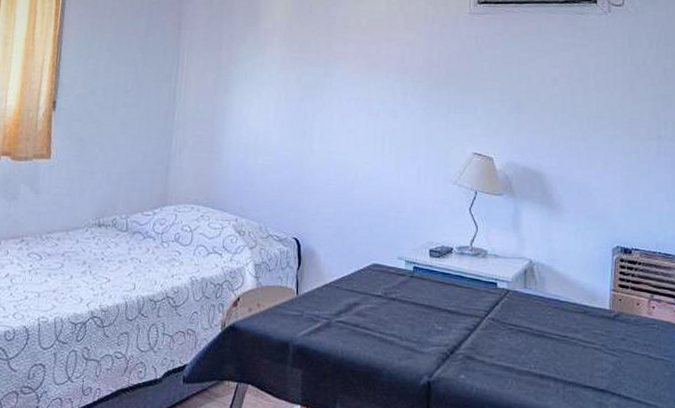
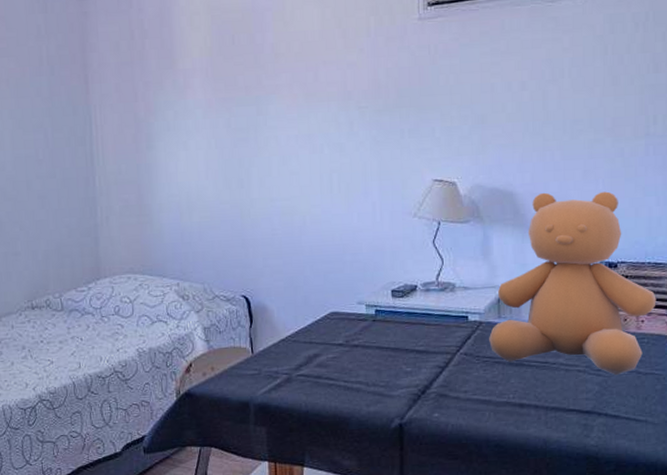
teddy bear: none [515,176,666,358] -> present [489,191,656,376]

